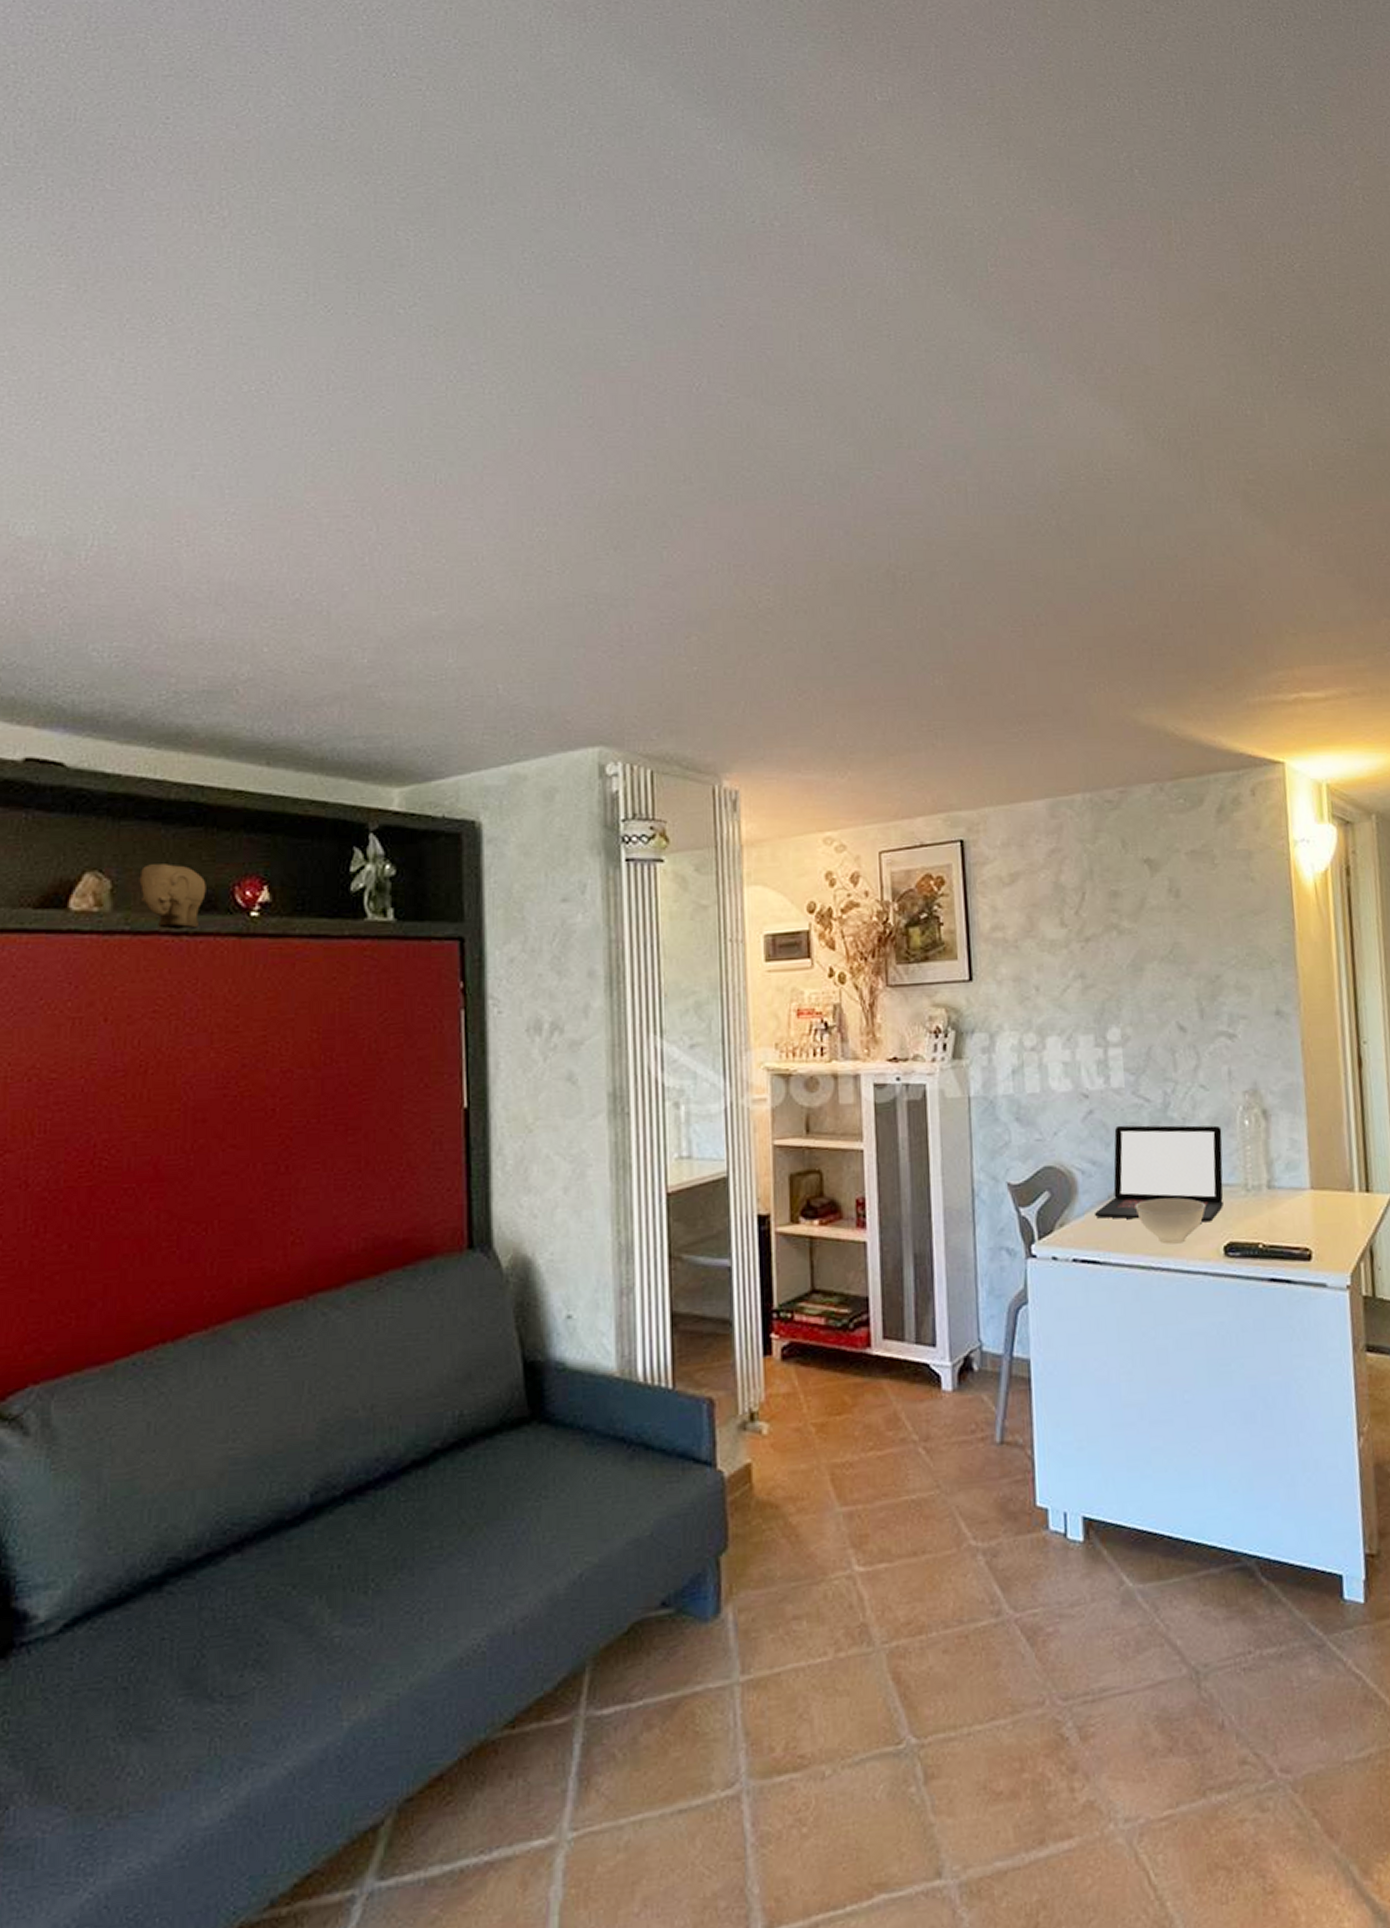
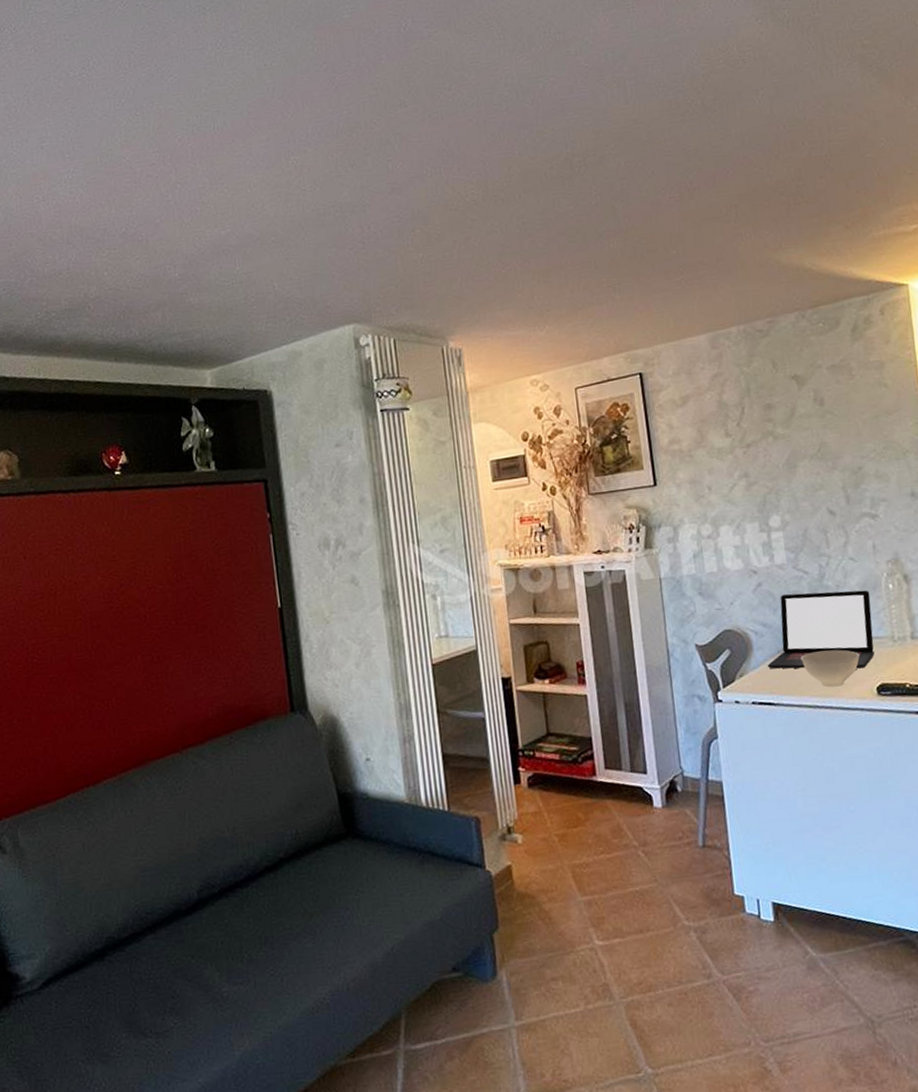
decorative figurine: present [139,864,206,929] -> none [36,440,83,489]

